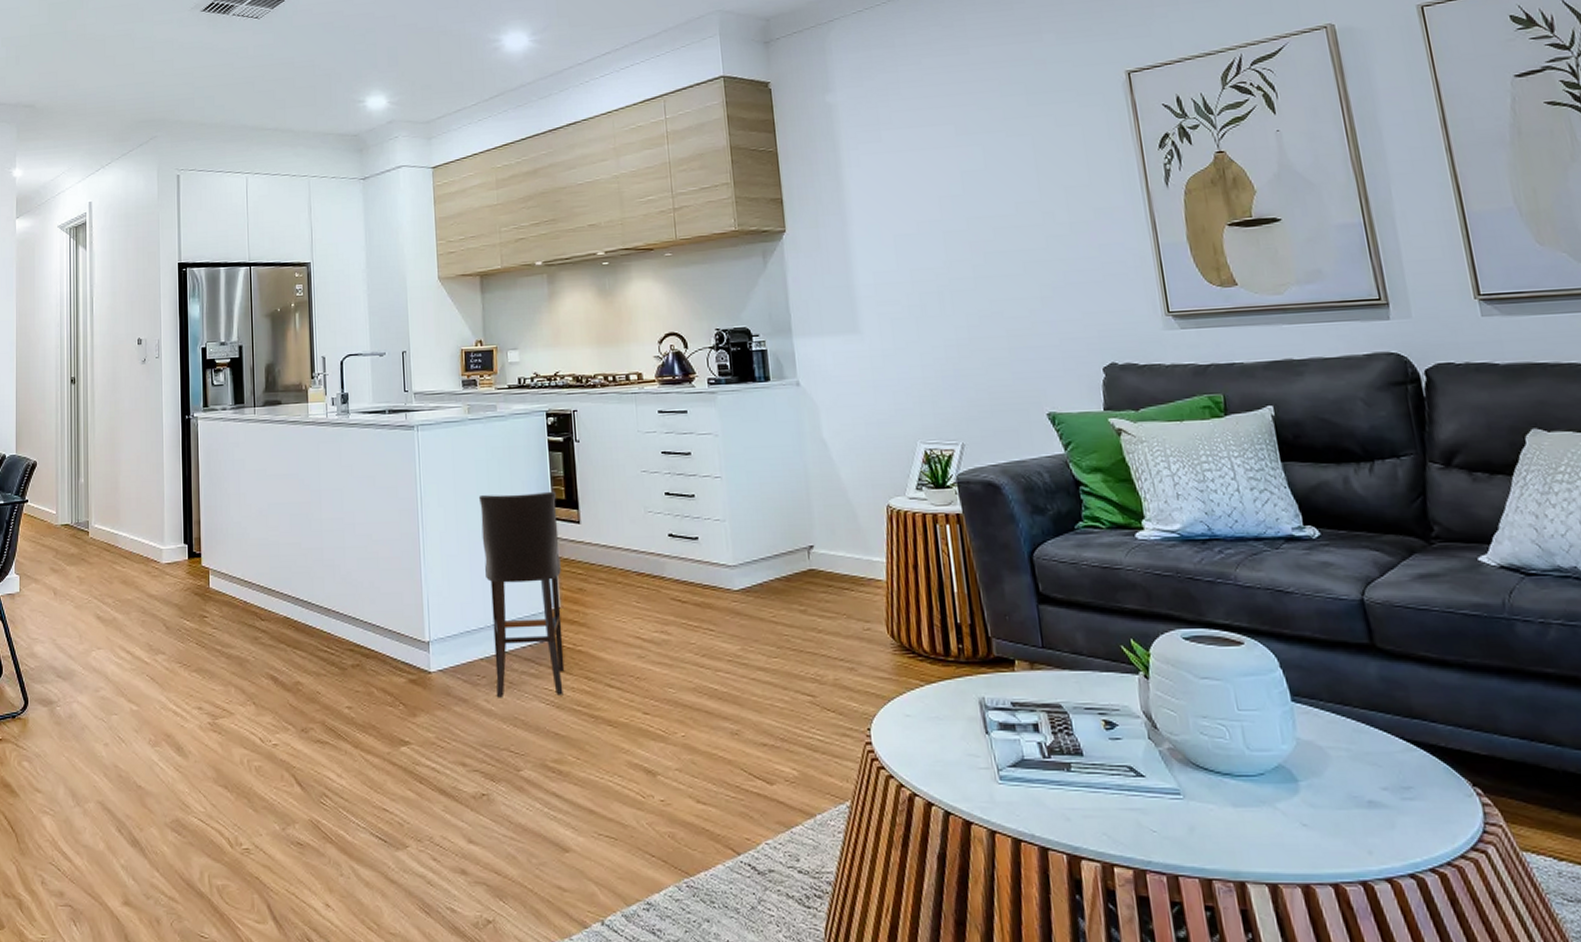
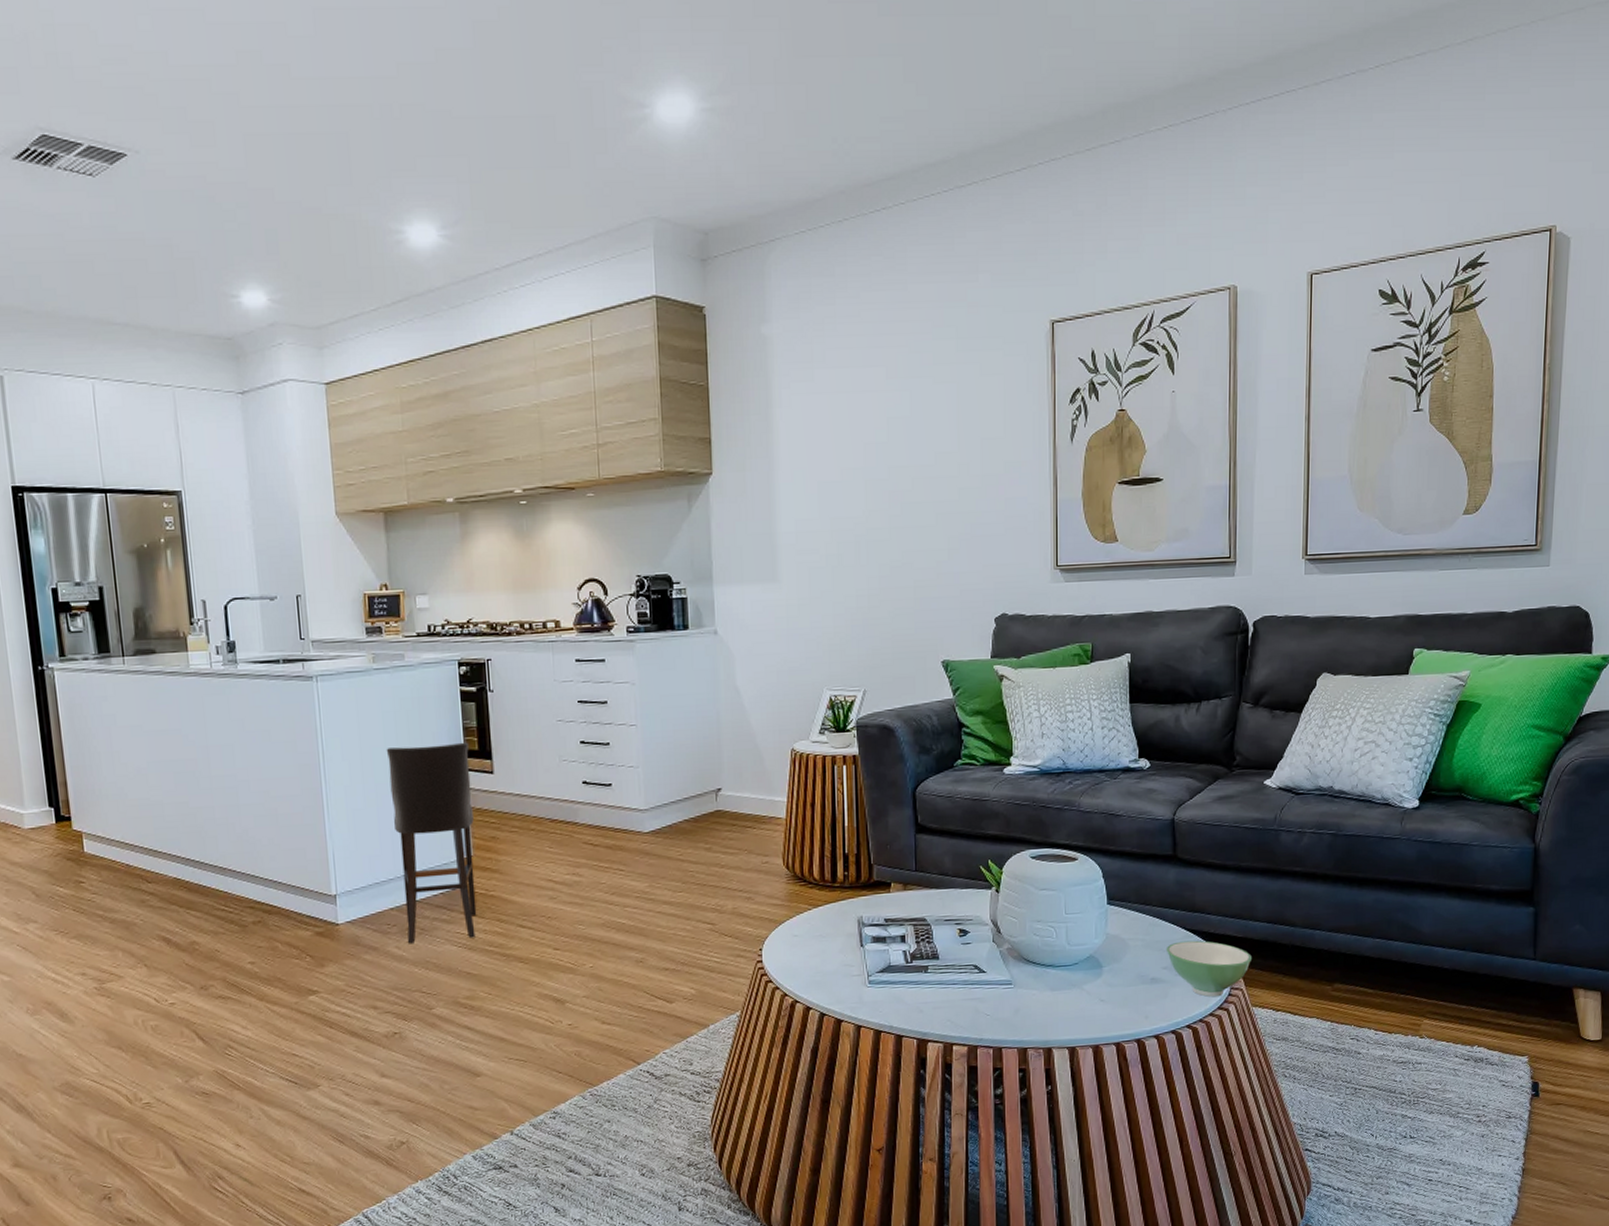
bowl: none [1381,755,1509,834] -> present [1166,940,1253,998]

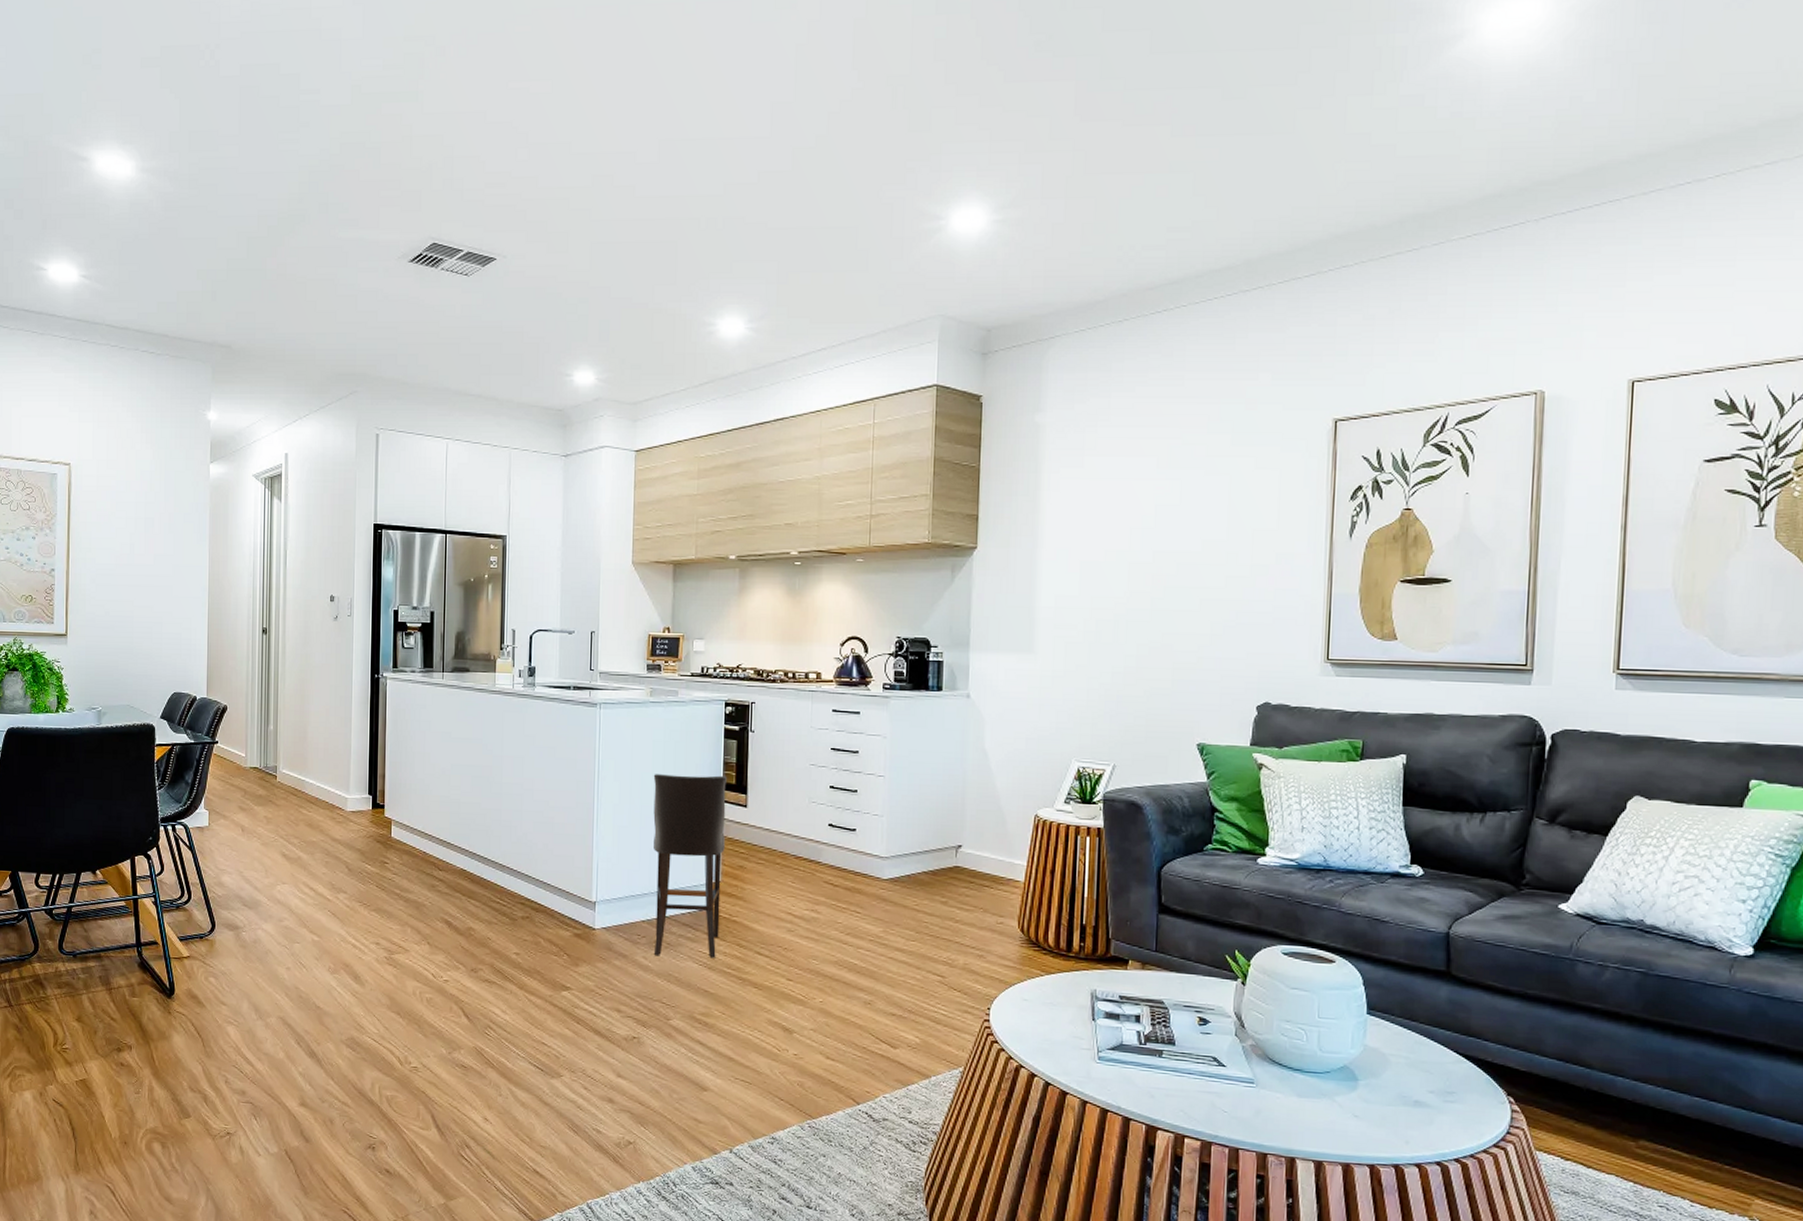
bowl: present [1166,940,1253,998] -> none [1433,1065,1538,1133]

